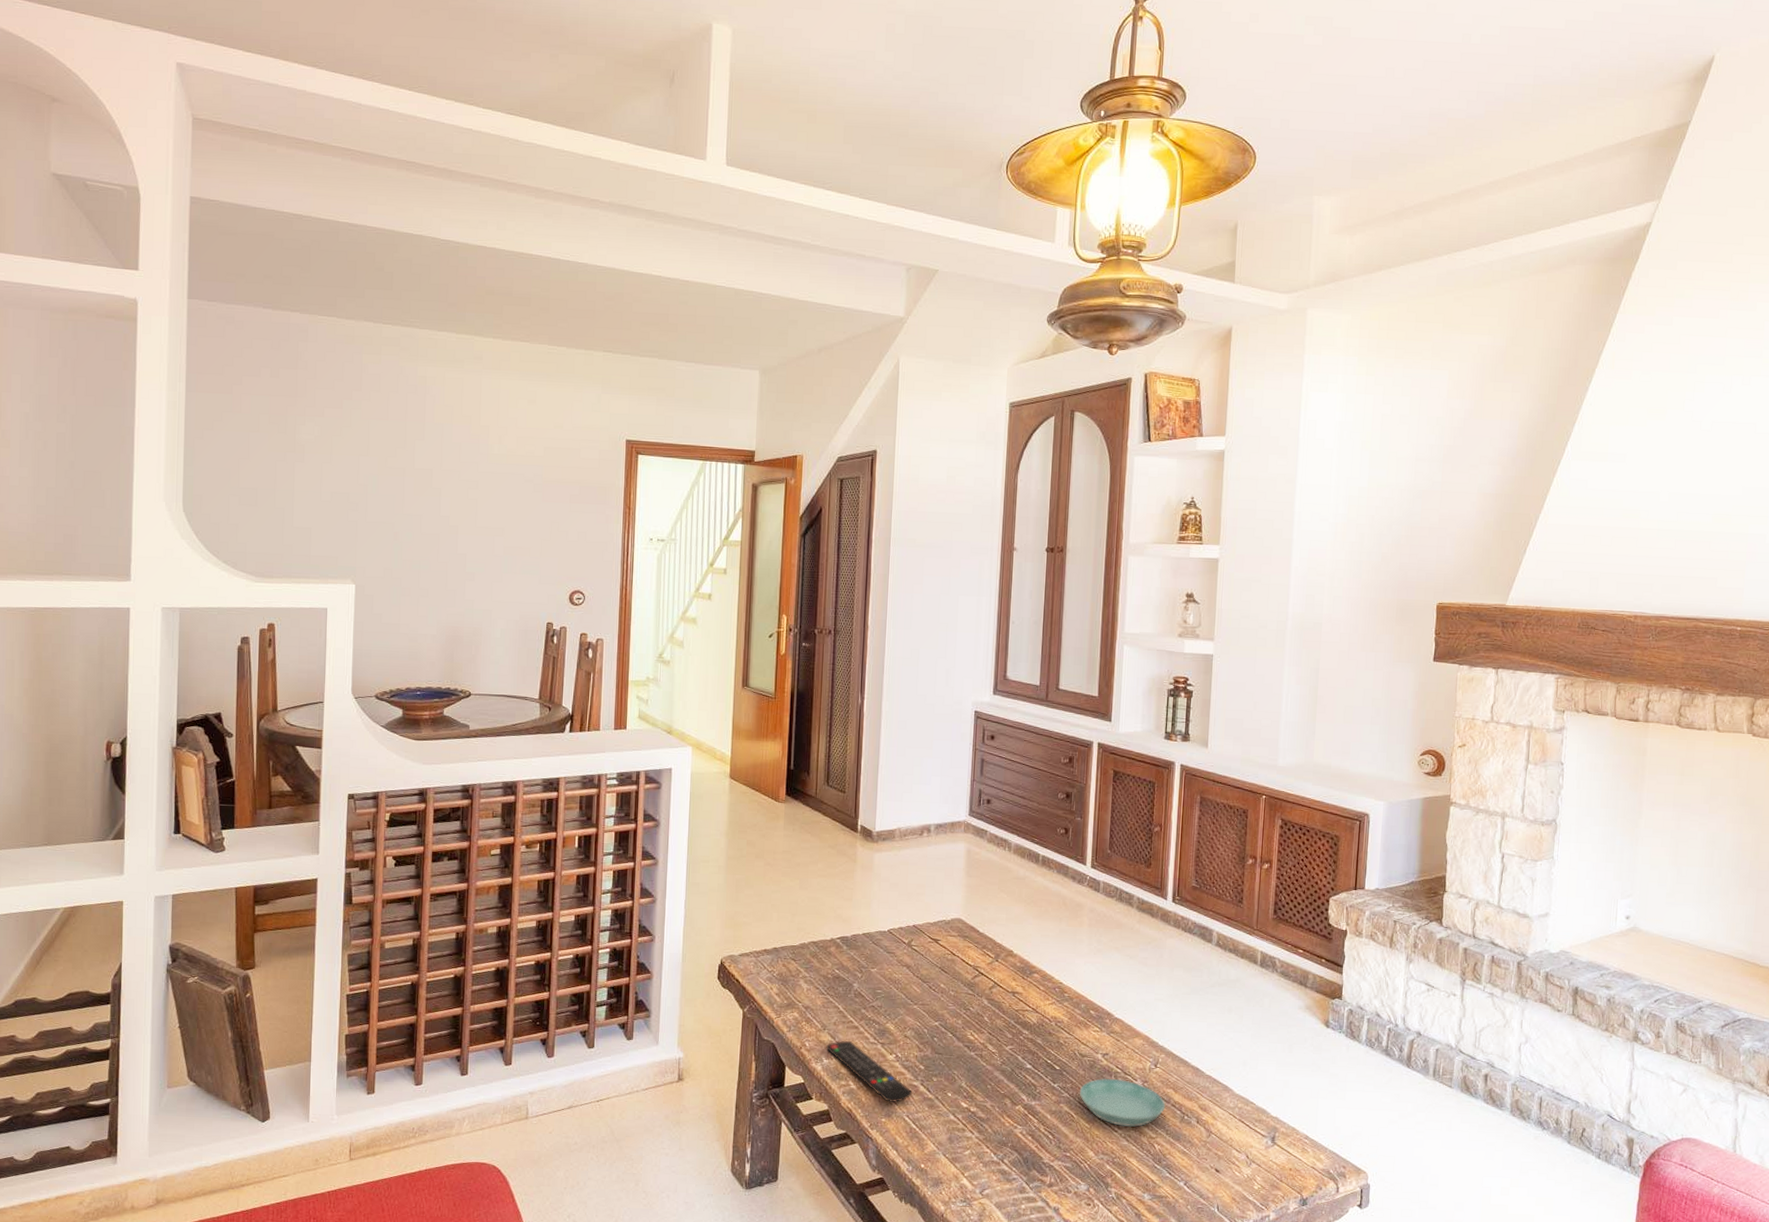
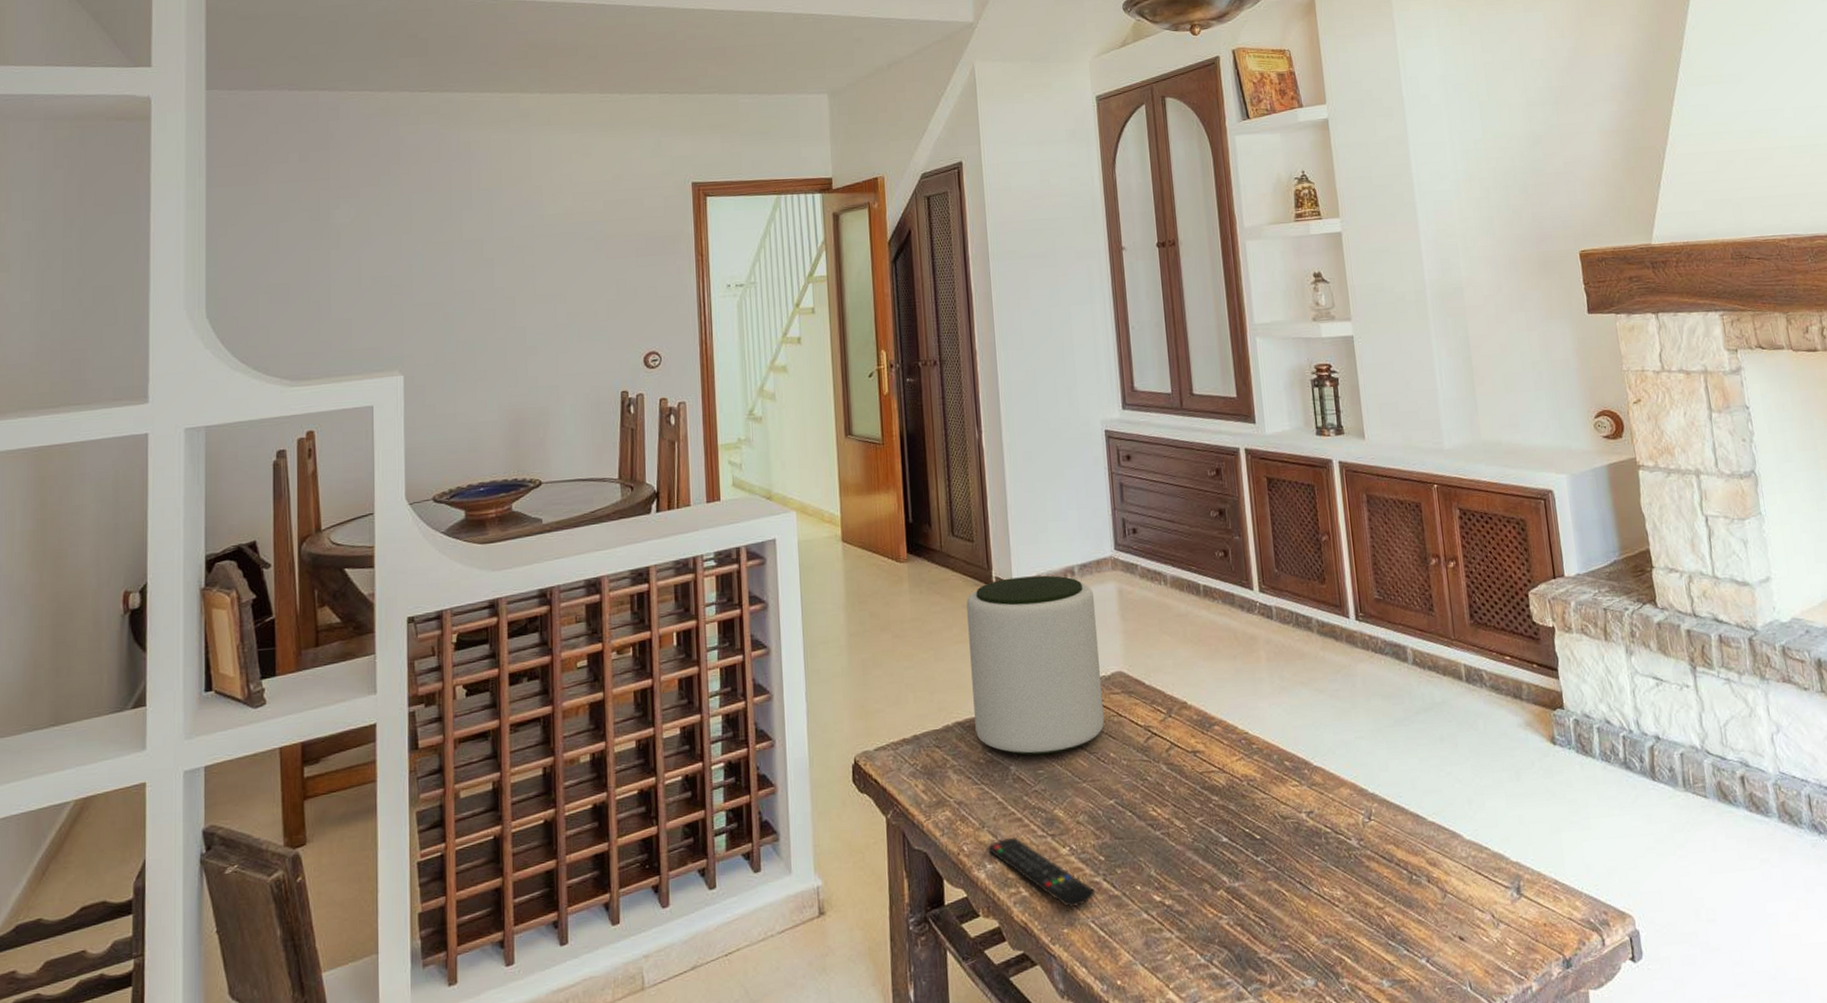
plant pot: none [827,828,946,979] -> present [966,575,1105,756]
saucer: present [1079,1078,1166,1128] -> none [1287,841,1389,900]

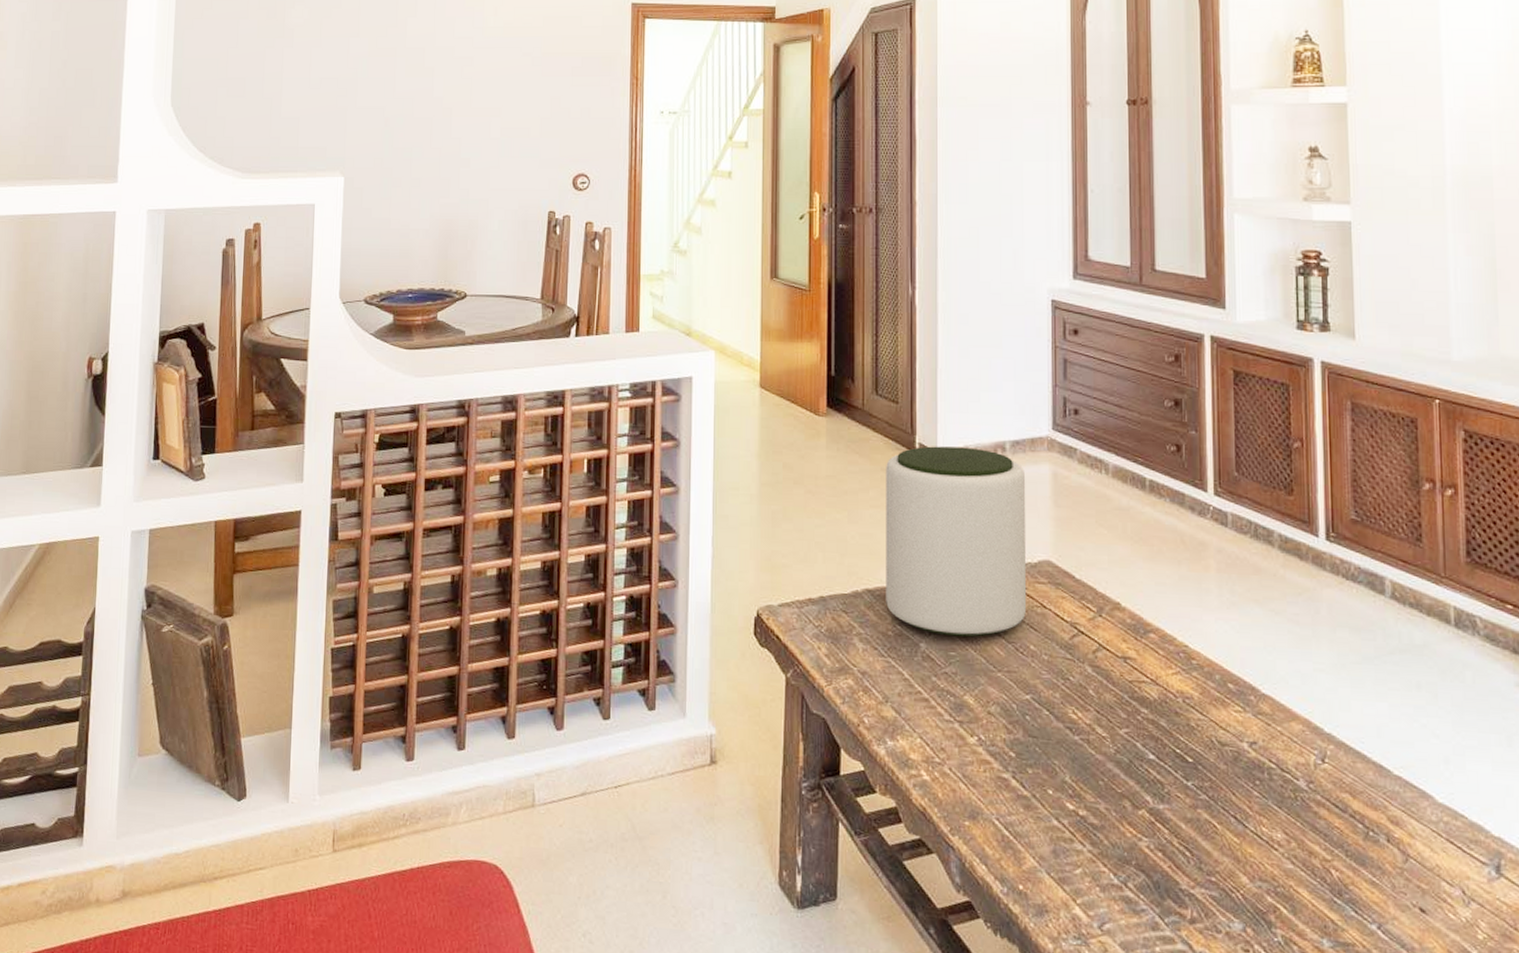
remote control: present [987,838,1096,907] -> none [889,717,1003,800]

